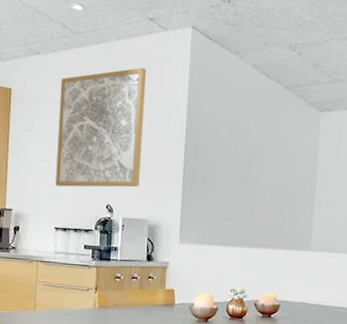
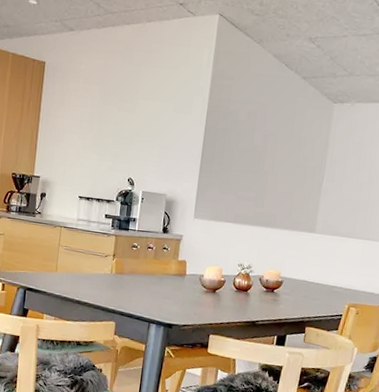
wall art: present [55,67,147,188] -> none [82,49,174,163]

